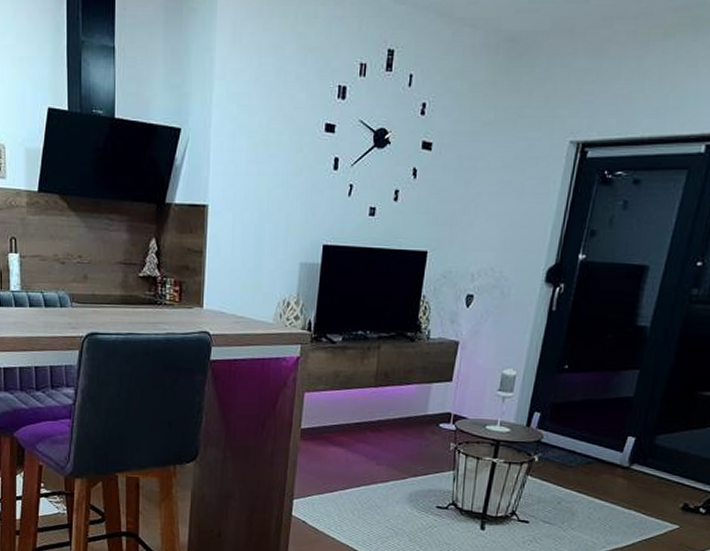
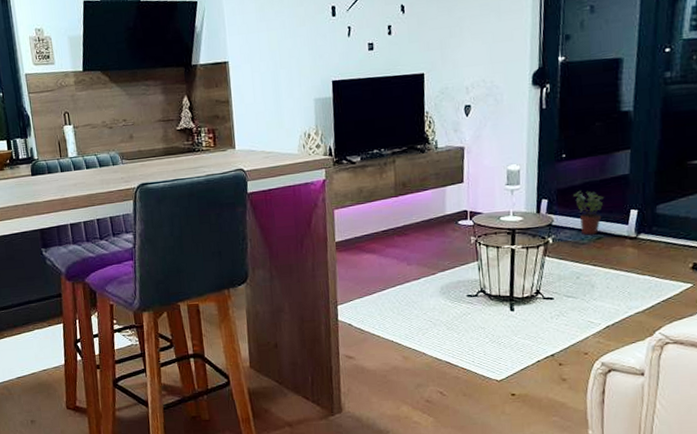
potted plant: none [568,407,601,459] -> present [572,190,604,235]

